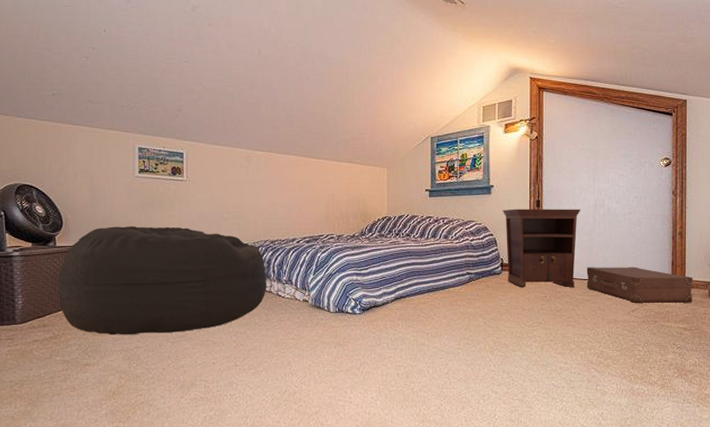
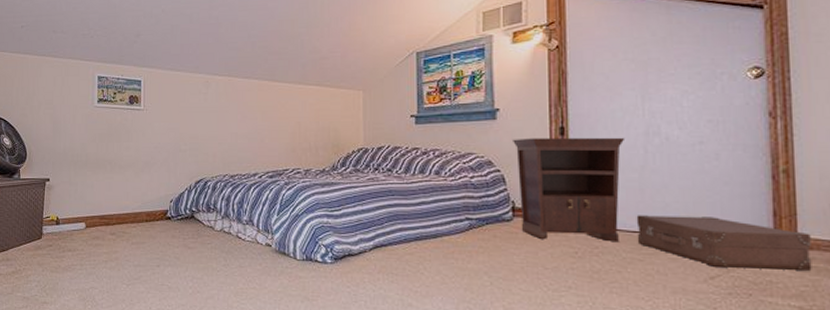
bean bag chair: present [58,226,267,335] -> none [21,158,226,274]

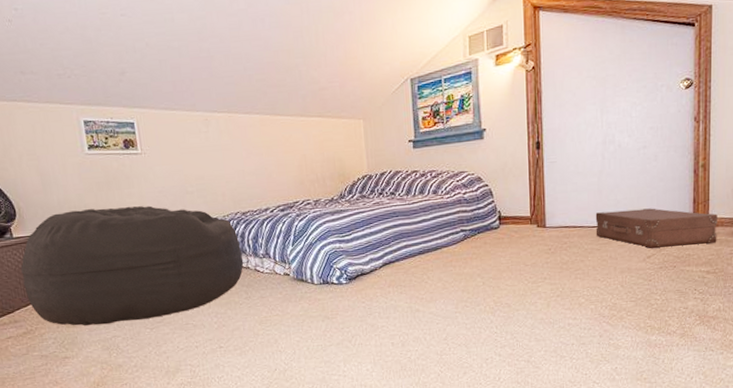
bean bag chair: none [21,158,226,274] -> present [20,205,244,326]
nightstand: present [513,137,626,243] -> none [498,147,588,242]

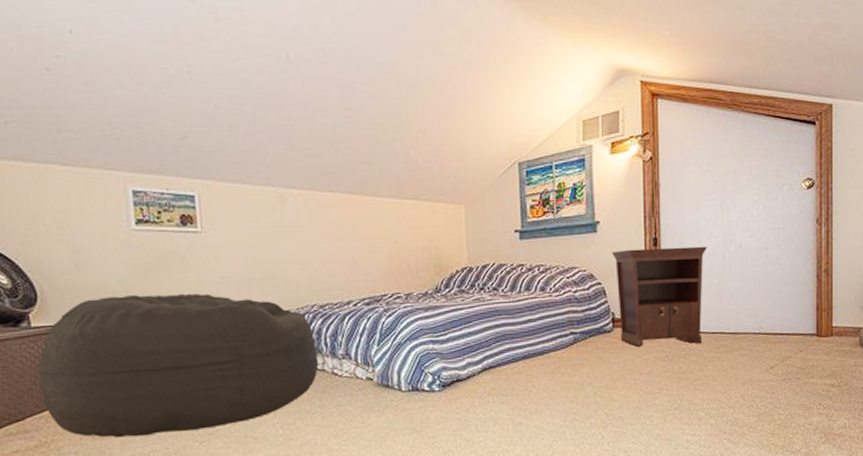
nightstand: none [498,147,588,242] -> present [612,246,708,348]
suitcase: present [595,208,718,248] -> none [715,314,841,358]

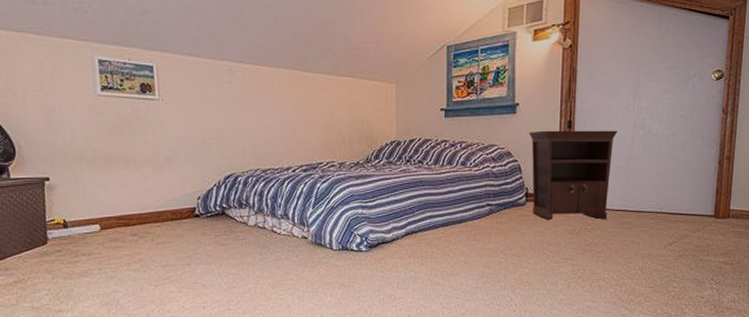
bean bag chair: present [38,293,319,438] -> none [16,154,260,279]

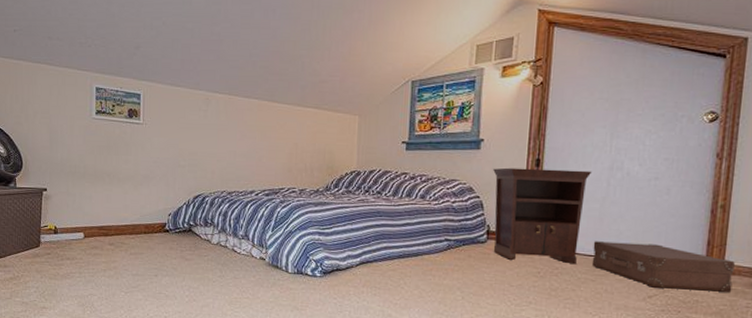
suitcase: none [620,196,738,236] -> present [591,241,735,292]

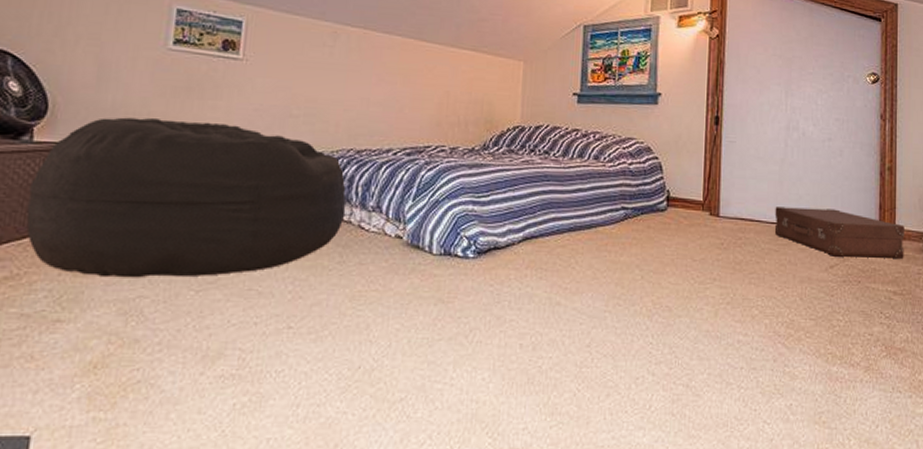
bean bag chair: none [18,169,223,283] -> present [26,117,347,278]
nightstand: present [493,167,593,265] -> none [672,125,770,234]

